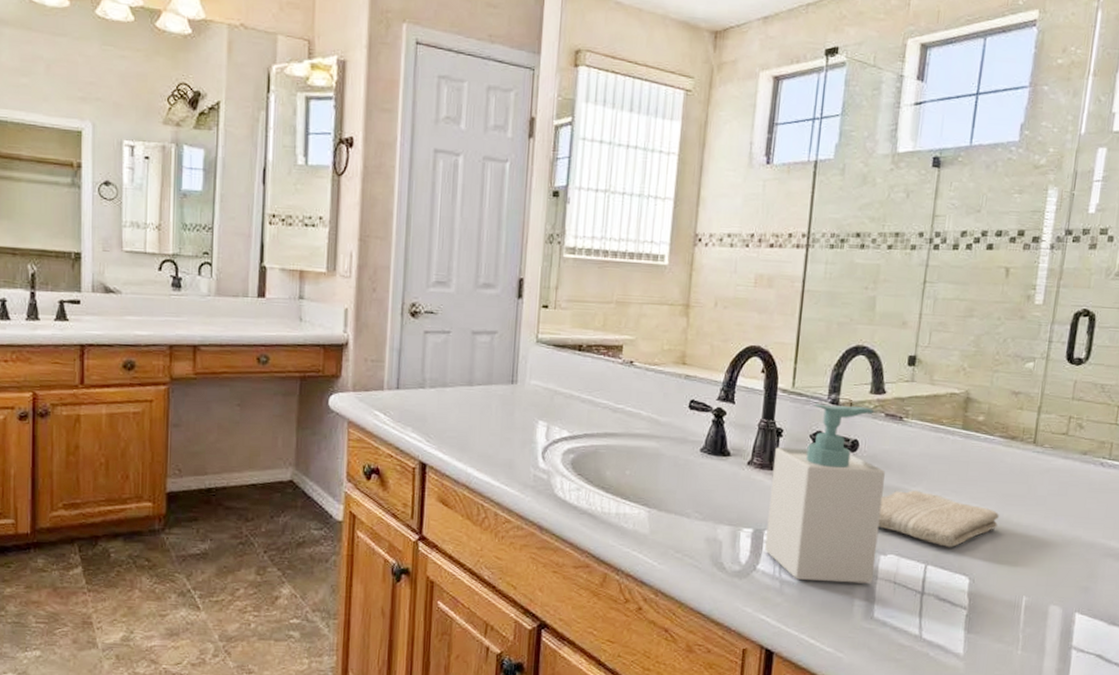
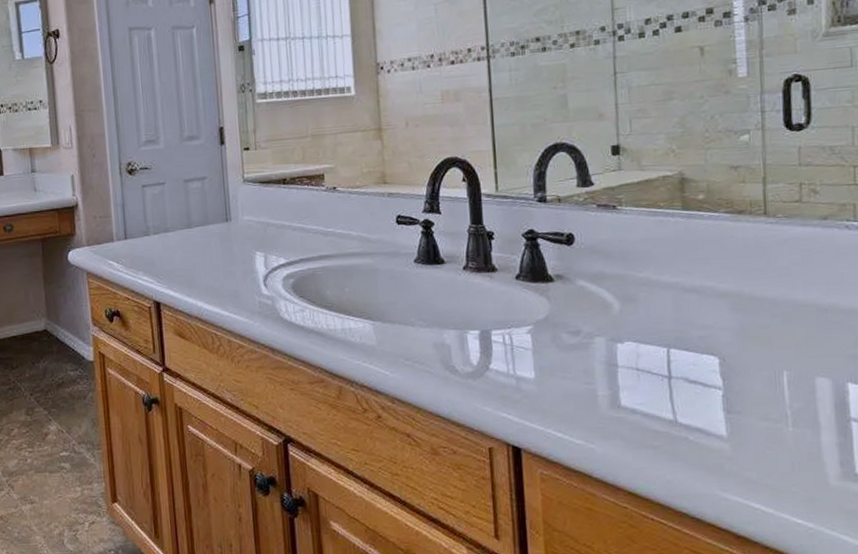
soap bottle: present [765,403,885,584] -> none [488,201,614,375]
washcloth: present [878,490,999,547] -> none [607,275,740,329]

